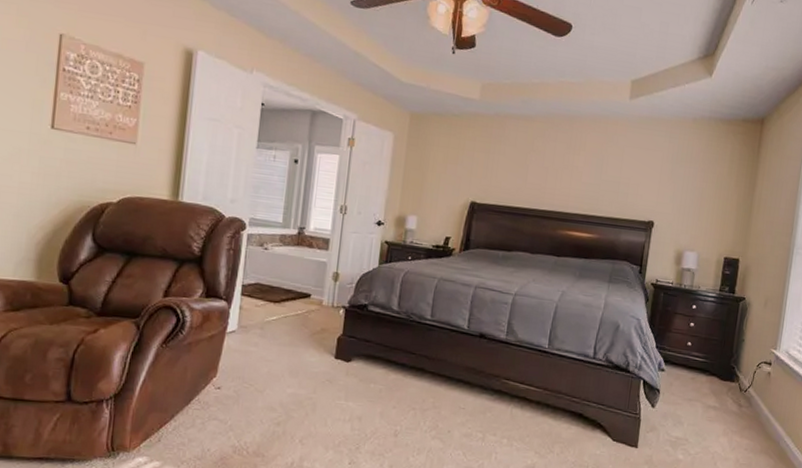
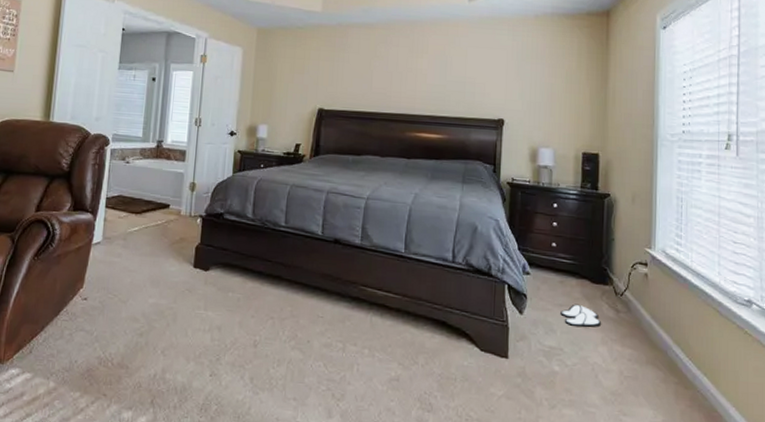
slippers: none [689,399,724,420] -> present [560,304,601,327]

